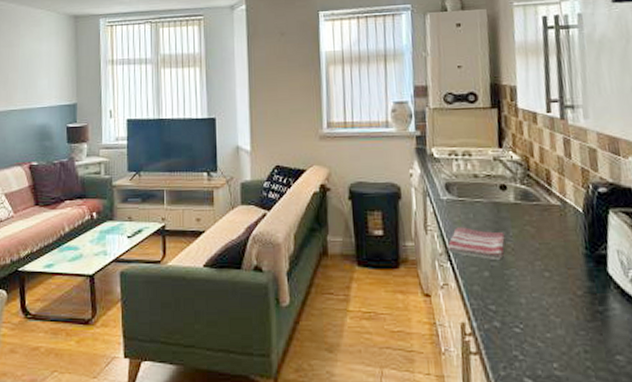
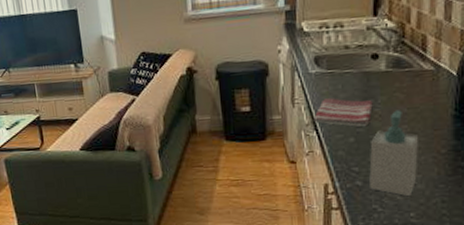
soap bottle: none [505,244,556,344] -> present [369,110,419,197]

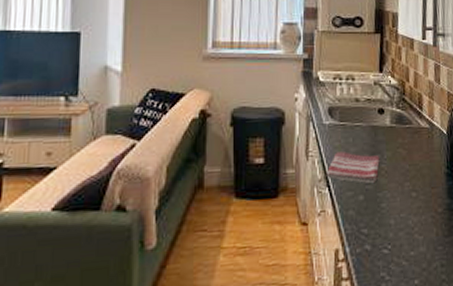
soap bottle: present [369,110,419,197] -> none [377,166,420,261]

